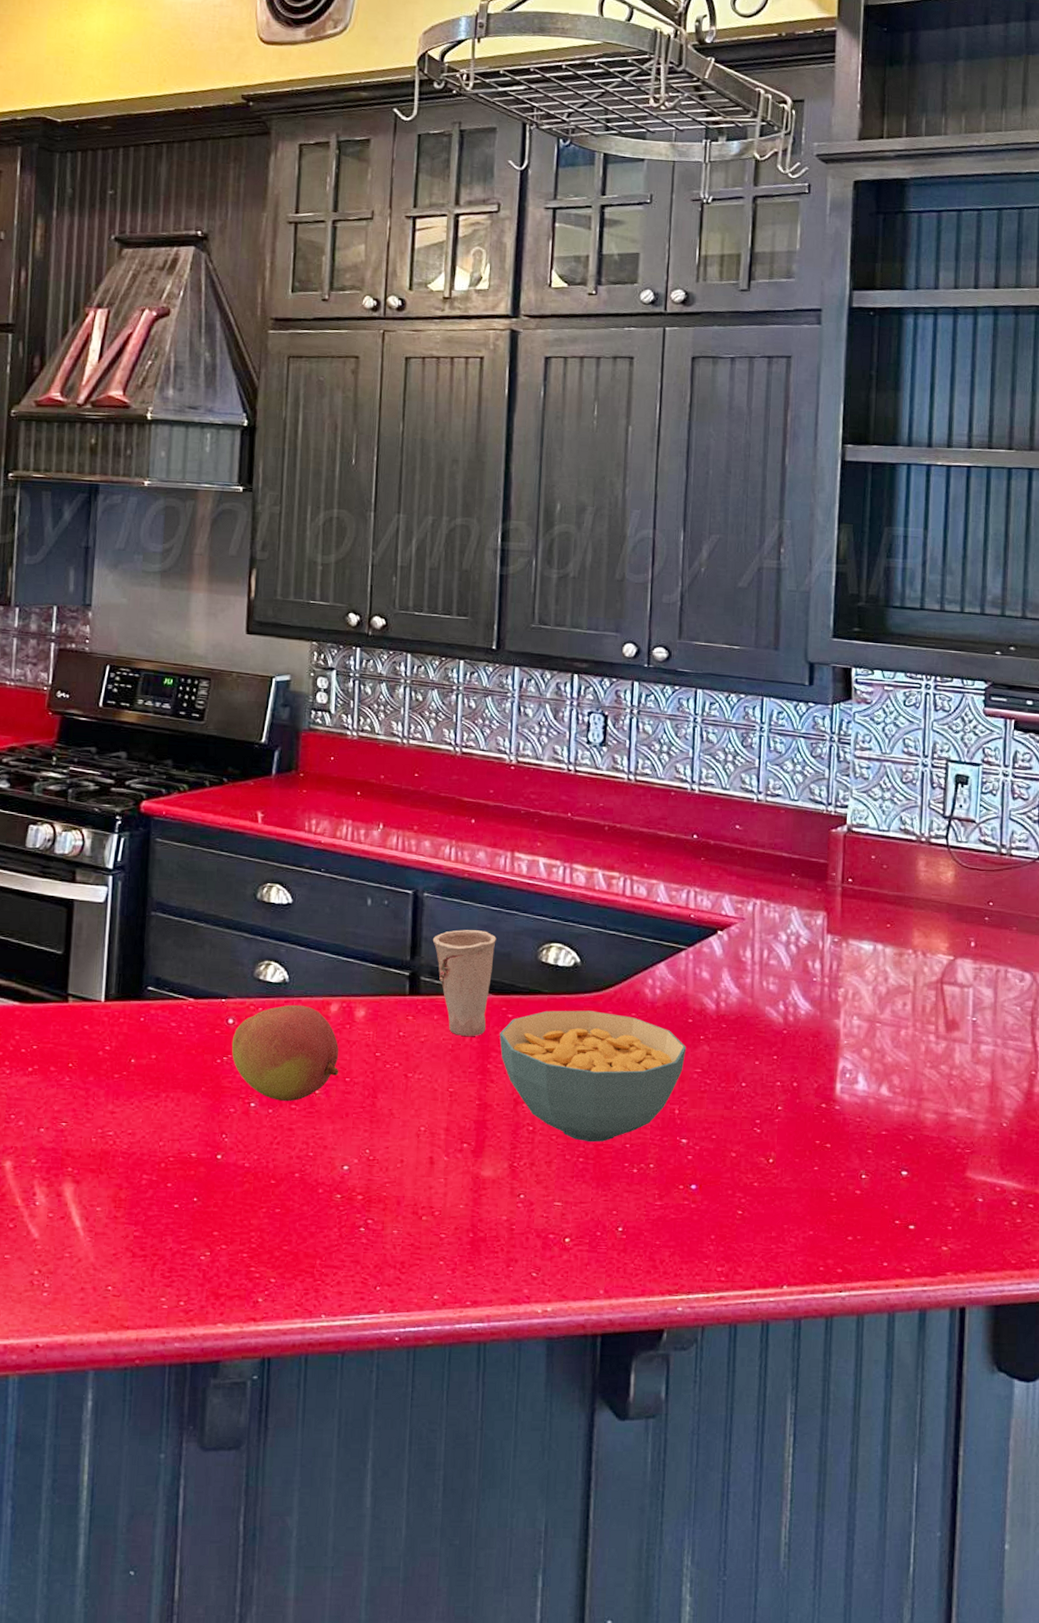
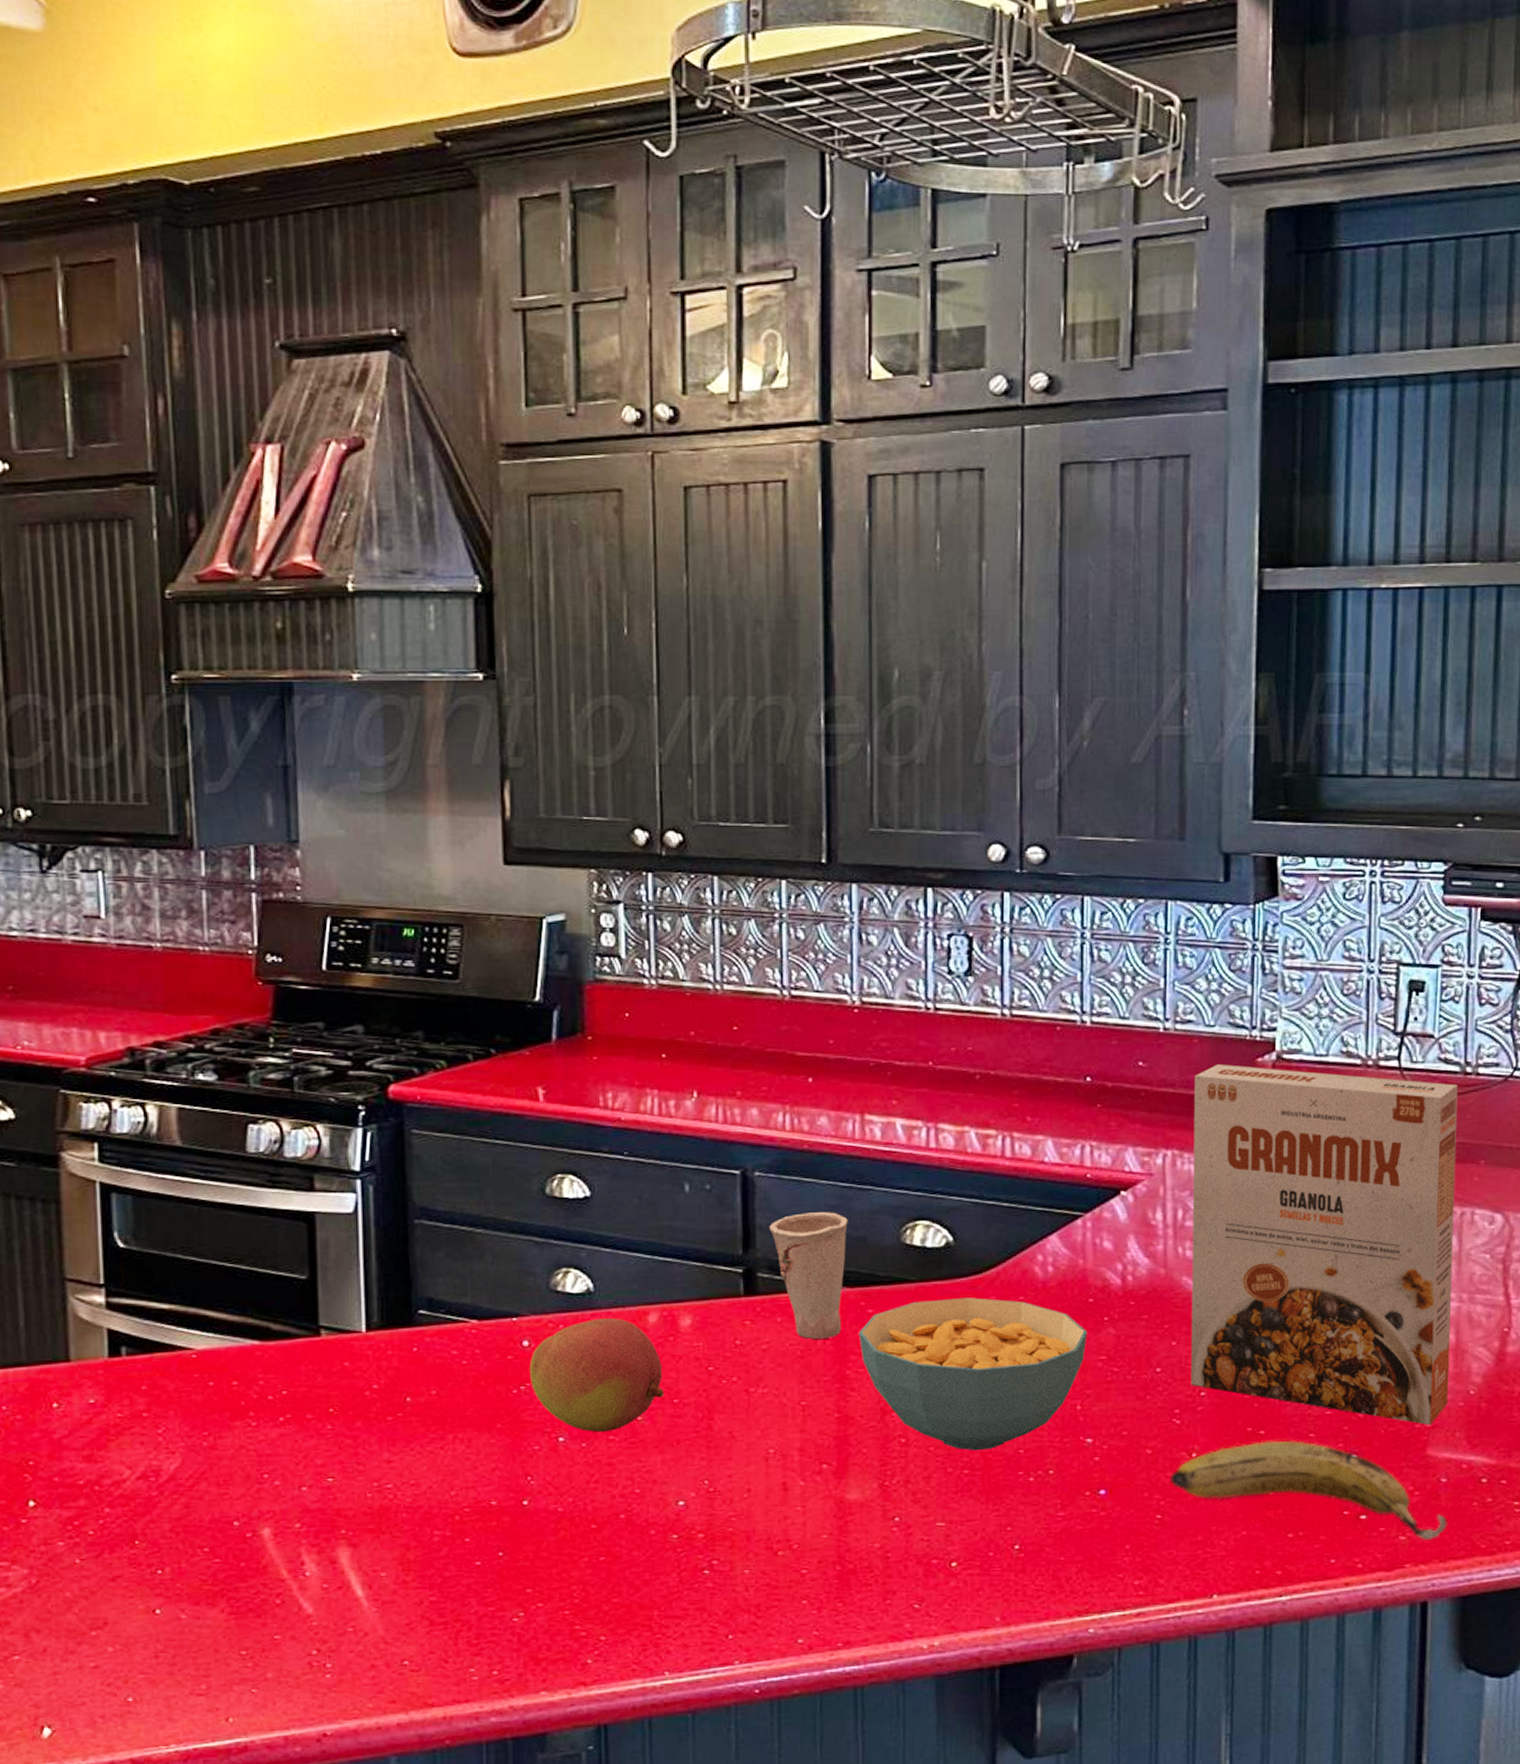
fruit: none [750,1153,984,1252] -> present [1169,1440,1448,1540]
cereal box: none [770,832,995,1150] -> present [1191,1064,1458,1425]

